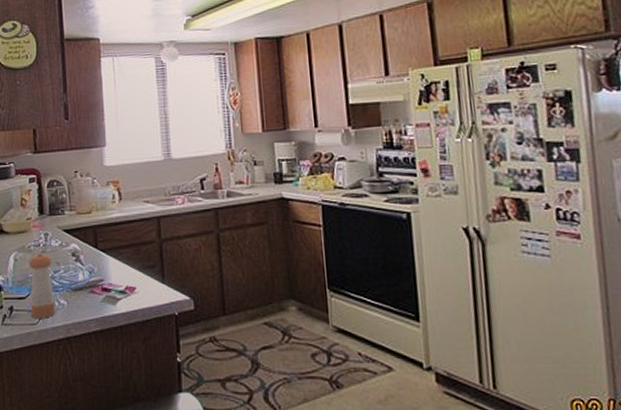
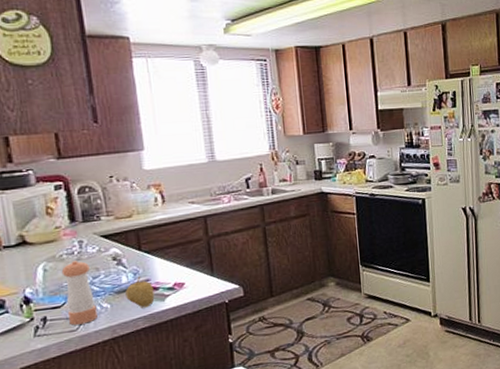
fruit: none [81,275,107,310] -> present [125,276,155,309]

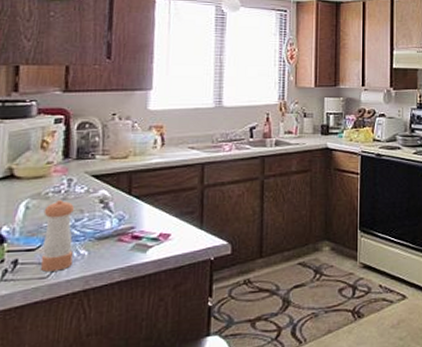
fruit: present [125,276,155,309] -> none [106,222,137,259]

